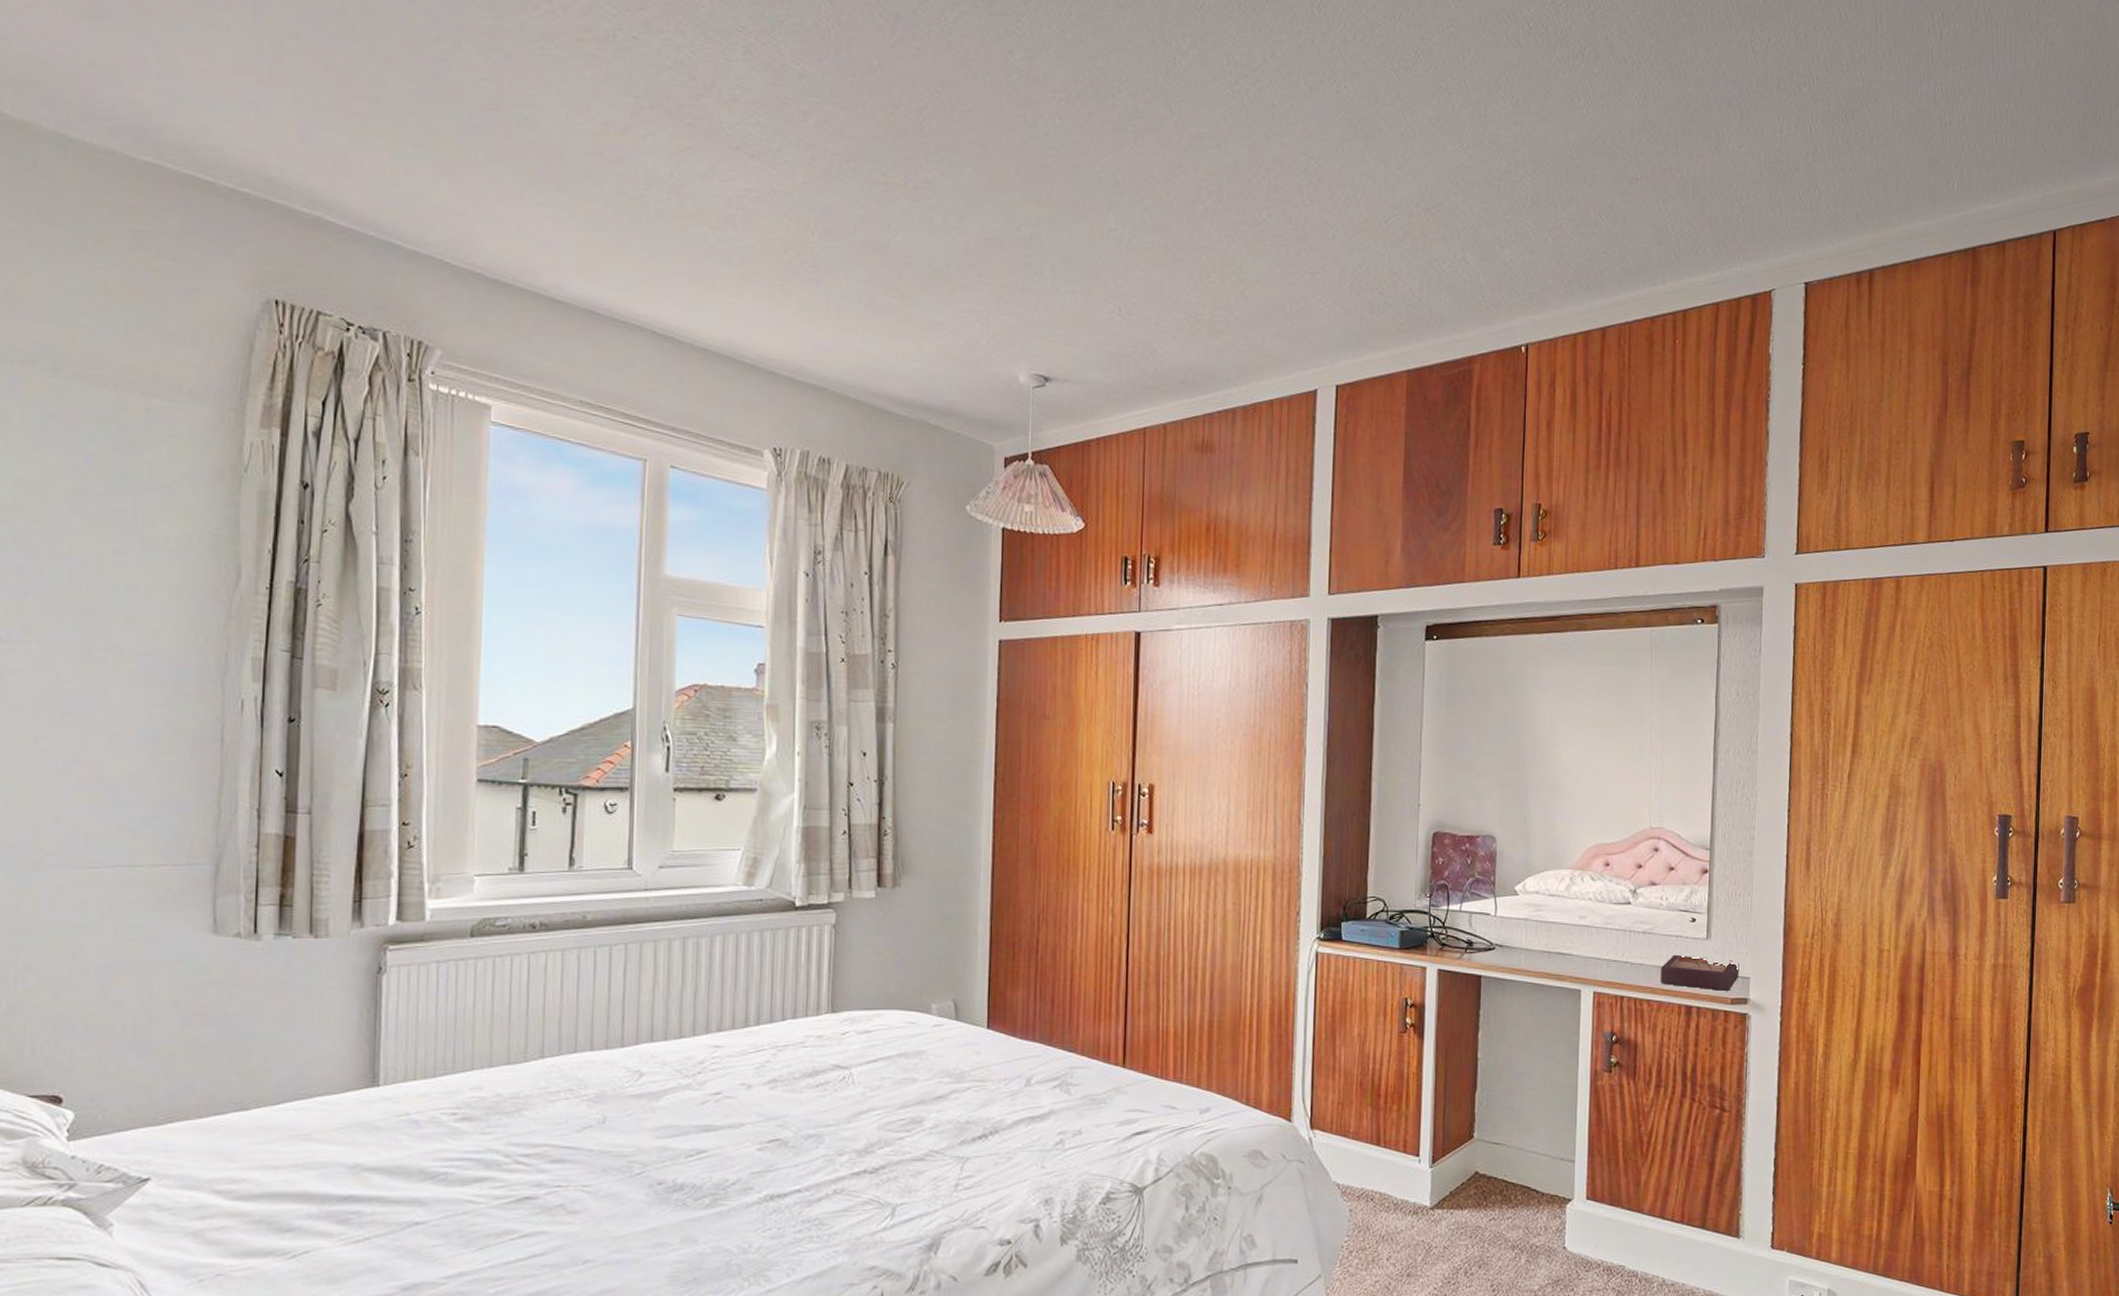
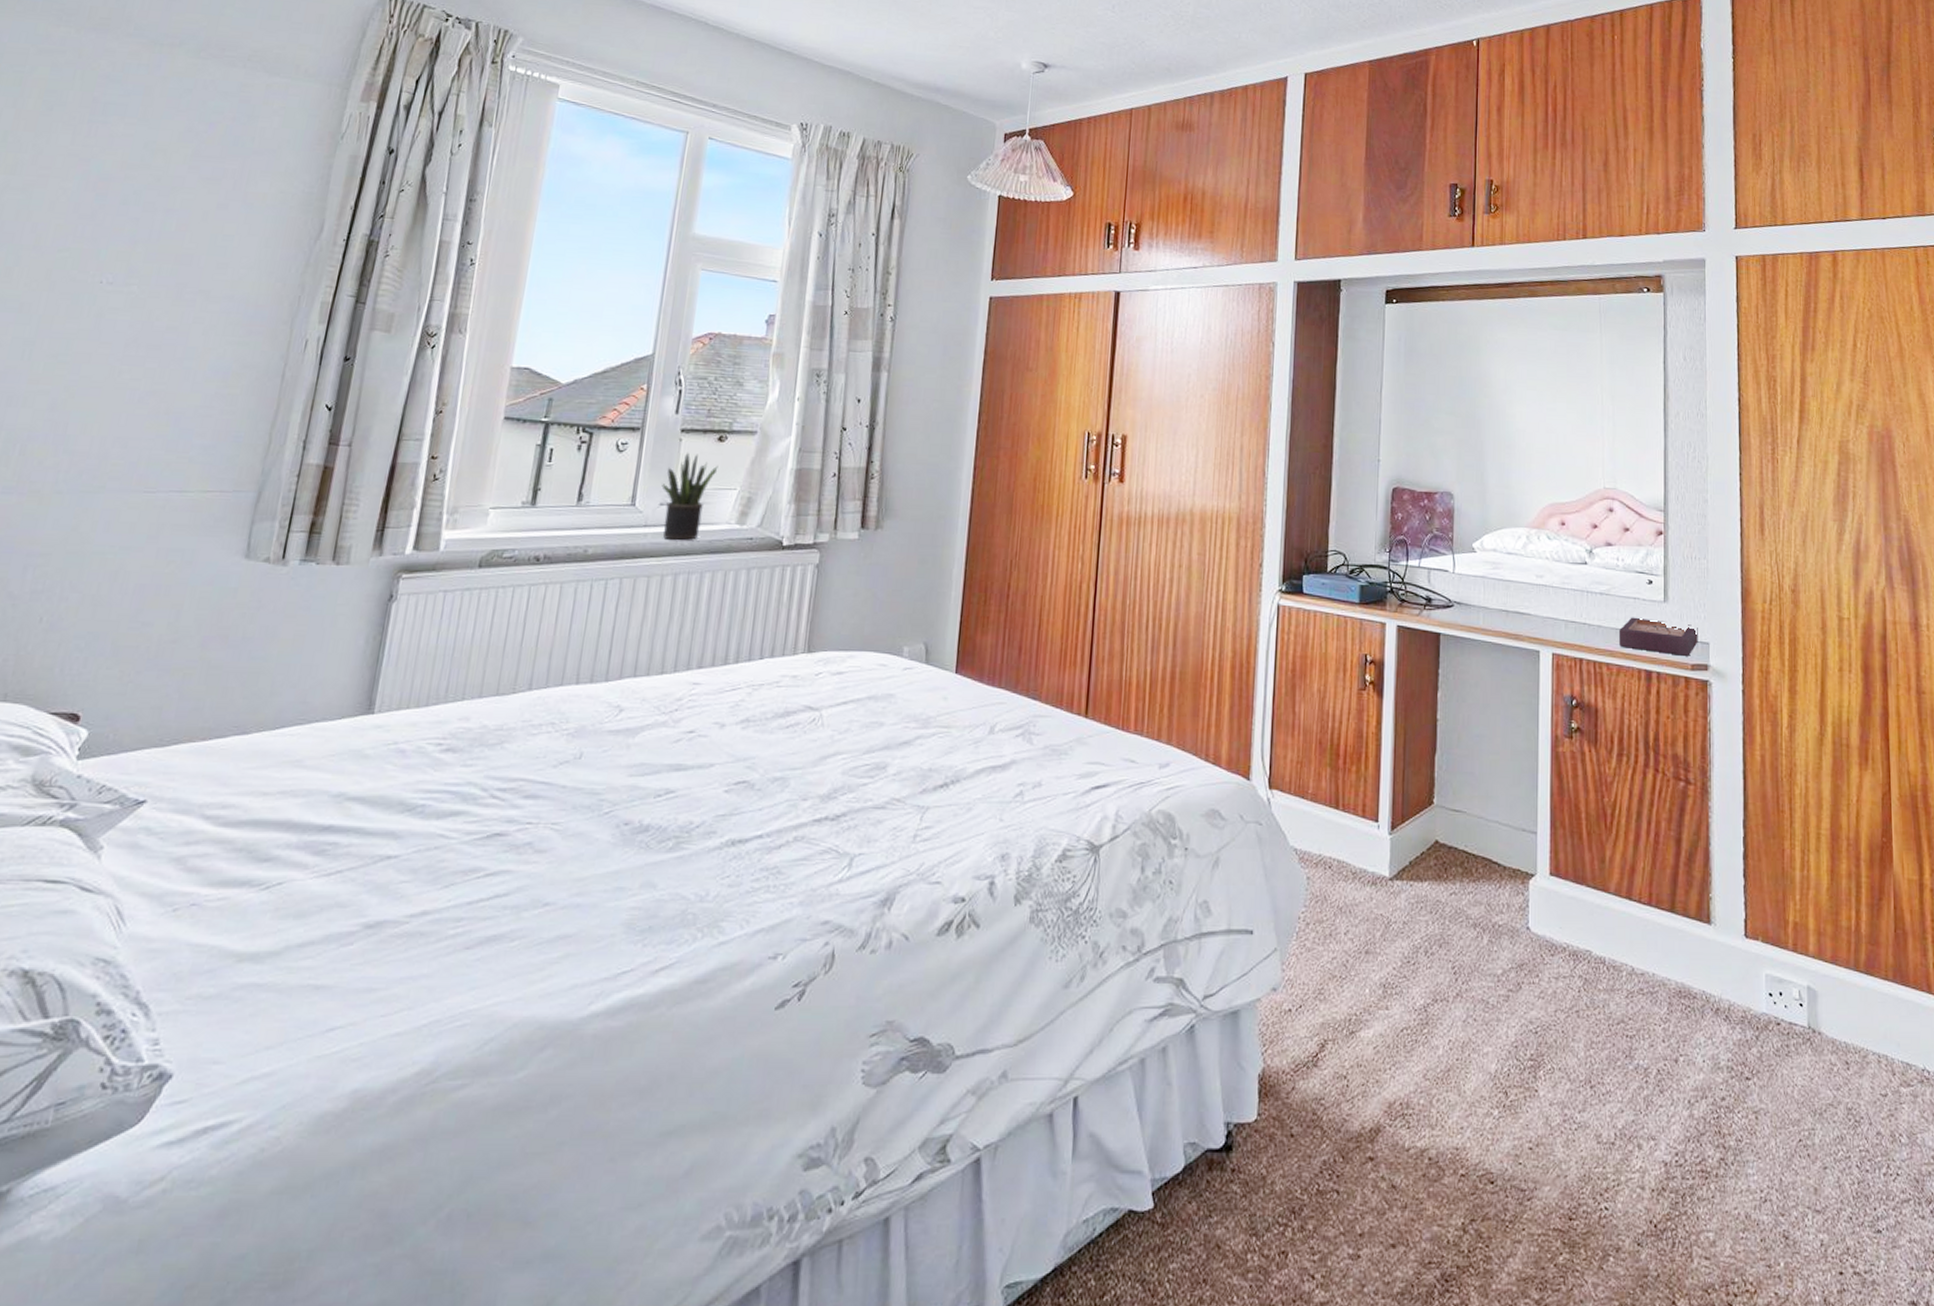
potted plant: none [659,812,718,903] -> present [662,452,719,540]

